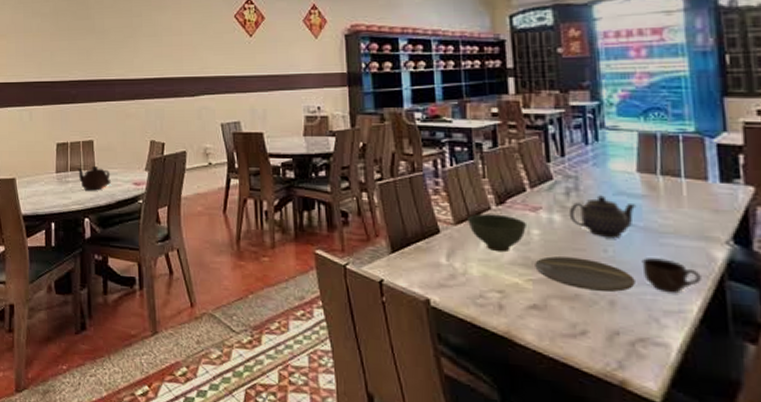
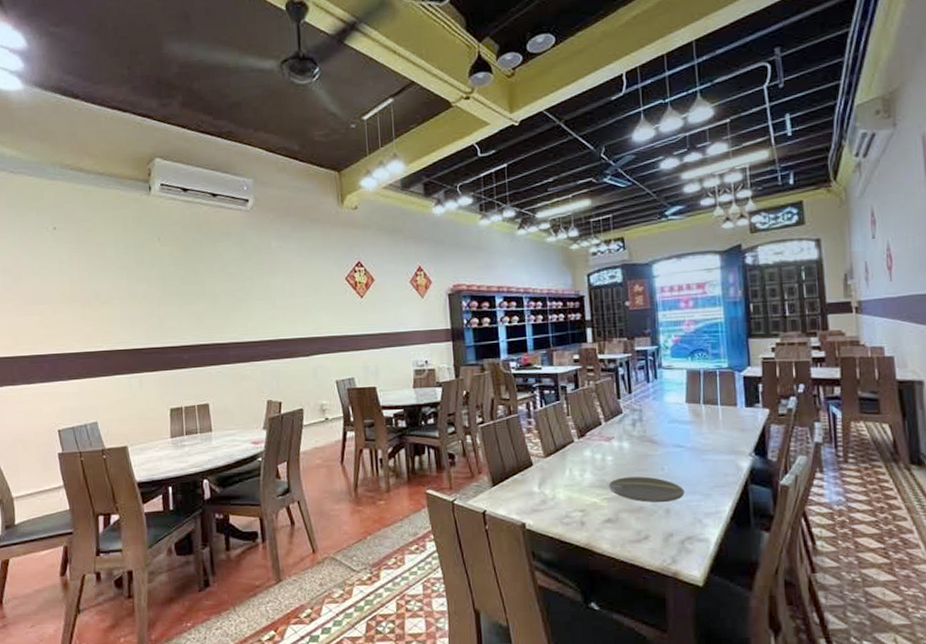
teapot: present [77,166,112,191] -> none [193,429,230,453]
bowl: present [466,213,528,253] -> none [554,445,603,478]
teapot: present [568,195,637,237] -> none [635,424,686,458]
teacup: present [641,258,702,292] -> none [689,471,732,498]

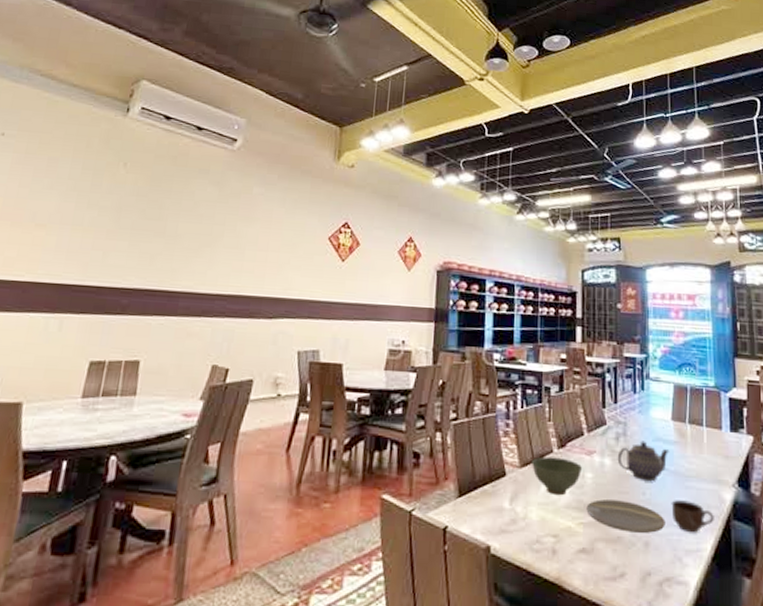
bowl: none [554,445,603,478] -> present [531,456,583,496]
teapot: none [635,424,686,458] -> present [617,441,670,481]
teacup: none [689,471,732,498] -> present [671,500,714,532]

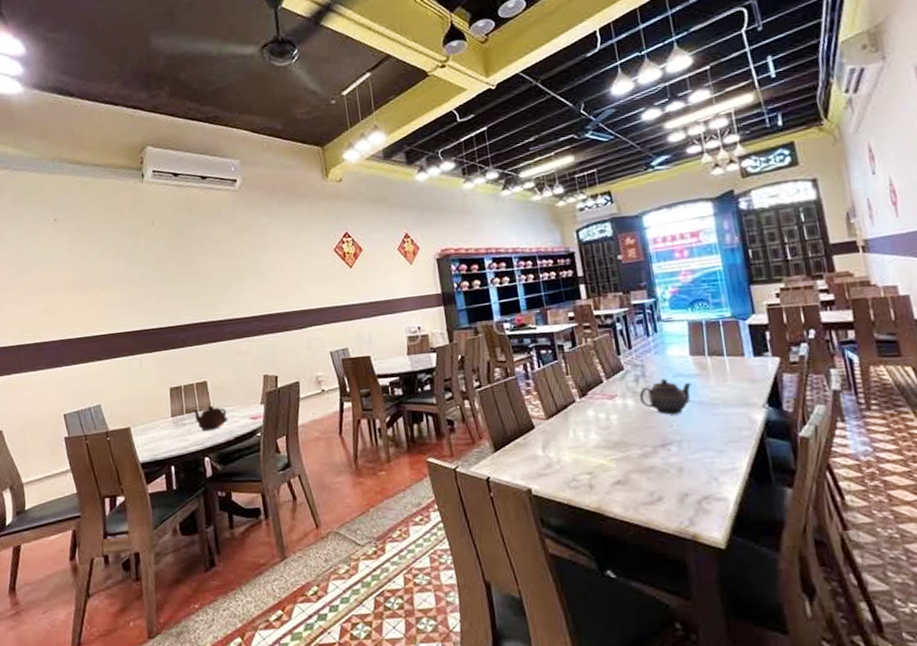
teapot: none [111,392,155,422] -> present [192,406,229,431]
bowl: present [531,456,583,496] -> none [555,405,607,439]
plate: present [586,499,665,533] -> none [615,434,697,462]
teacup: present [671,500,714,532] -> none [700,426,747,454]

